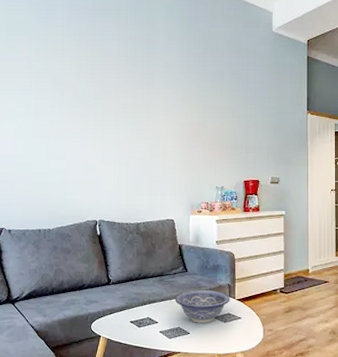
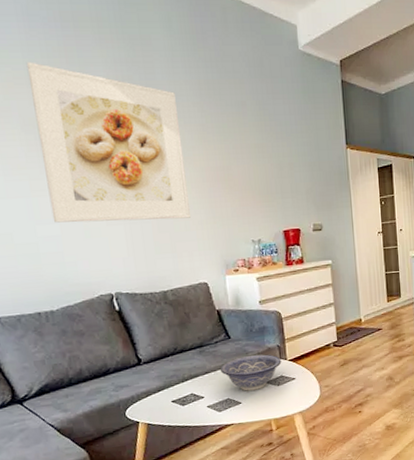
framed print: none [62,38,169,163] -> present [26,61,192,223]

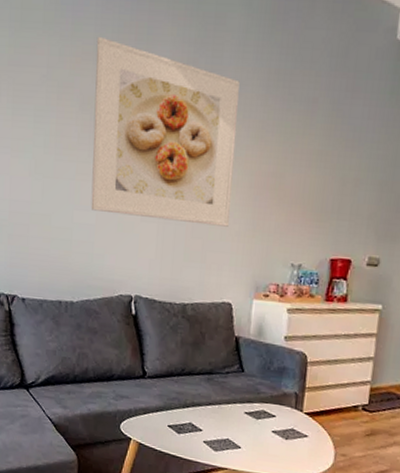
decorative bowl: present [220,354,282,391] -> none [225,396,296,438]

